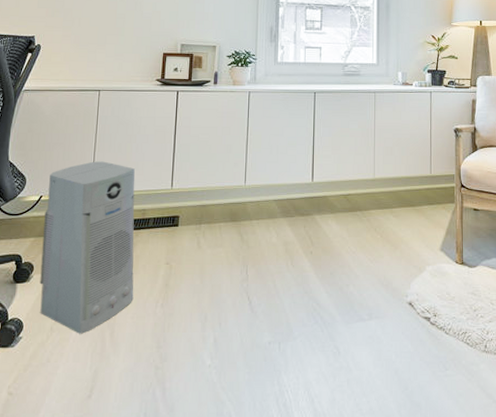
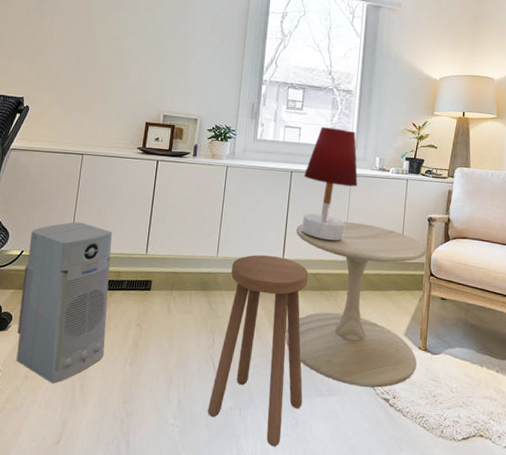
stool: none [245,179,343,379] -> present [207,254,308,447]
side table: none [321,139,455,307] -> present [286,221,426,388]
table lamp: none [328,45,382,160] -> present [302,127,358,241]

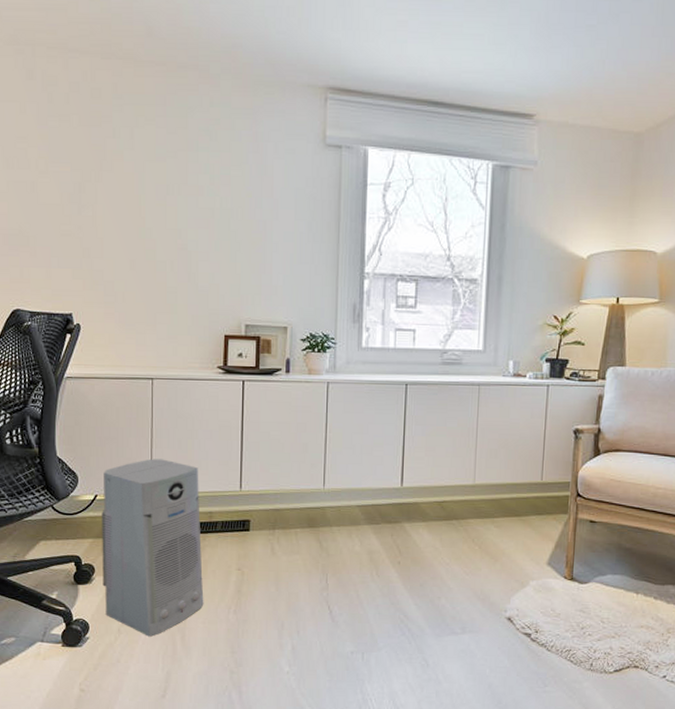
stool: present [207,254,308,447] -> none [326,483,433,689]
side table: present [286,221,426,388] -> none [410,439,572,623]
table lamp: present [302,127,358,241] -> none [422,327,488,463]

